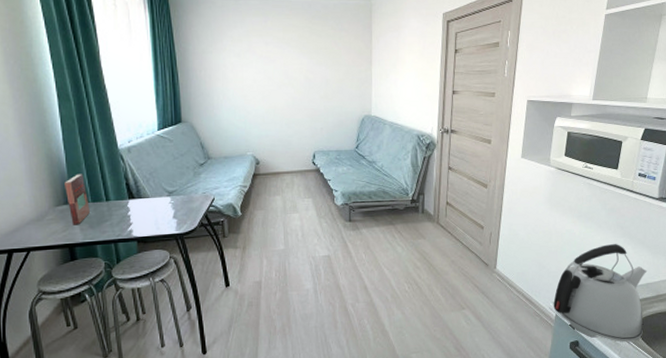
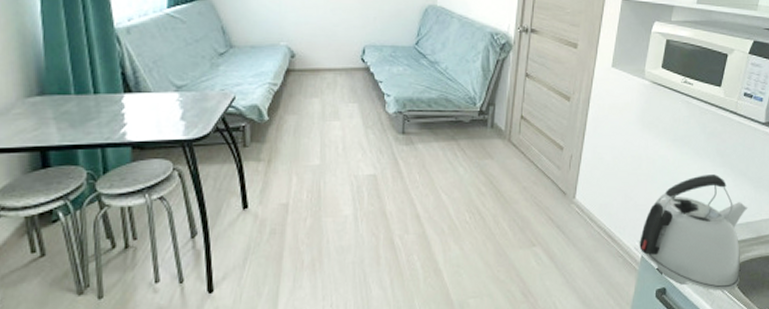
book: present [65,174,90,225] -> none [39,57,72,123]

